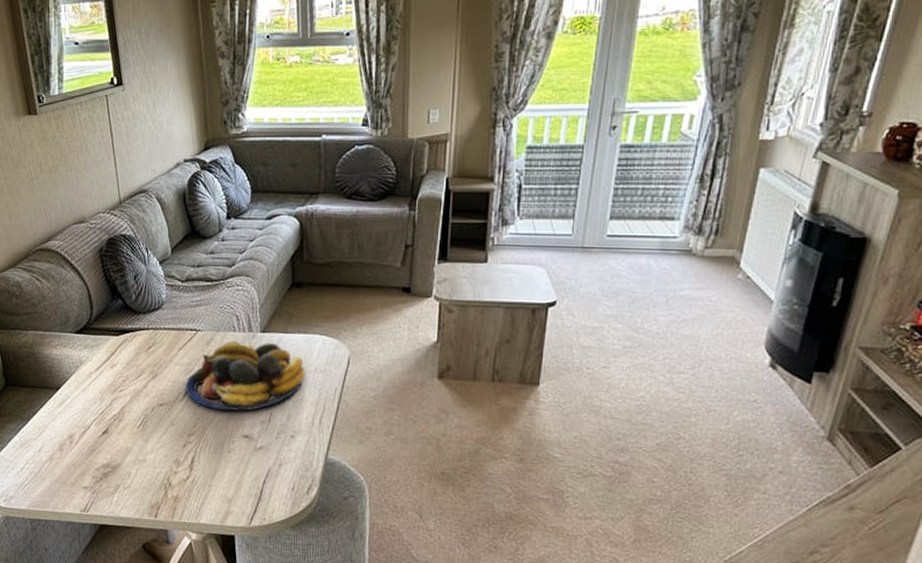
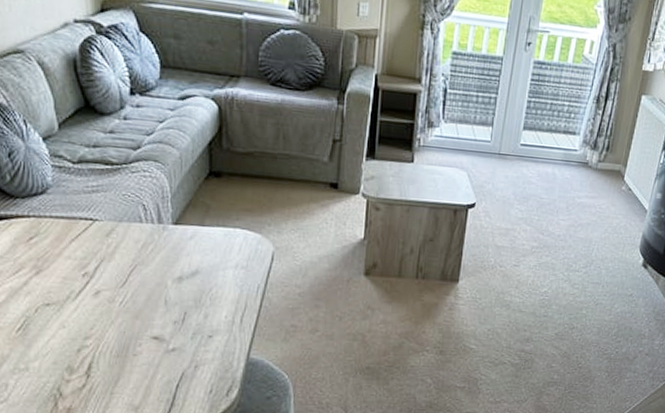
fruit bowl: present [185,341,305,411] -> none [79,233,225,311]

